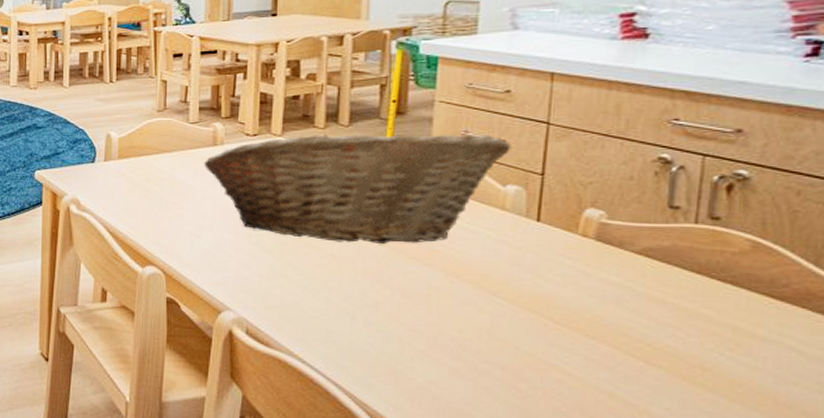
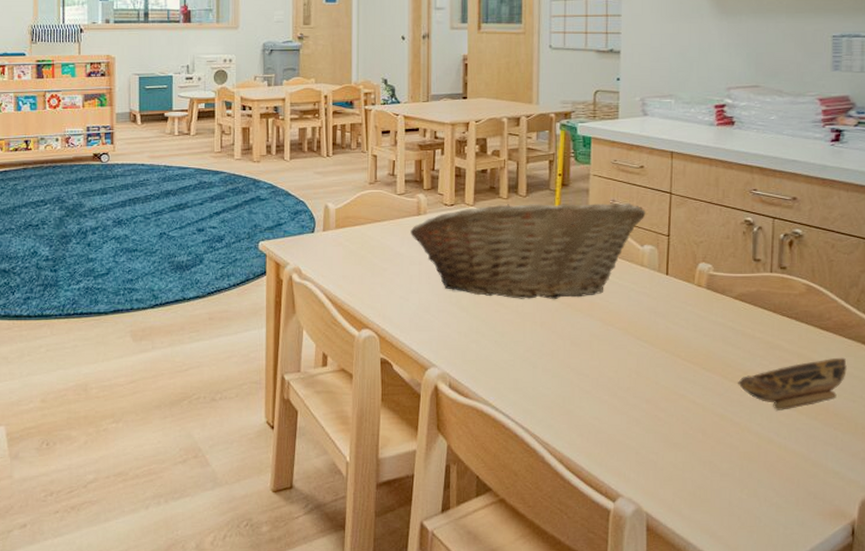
bowl: none [637,335,812,395] -> present [738,357,847,410]

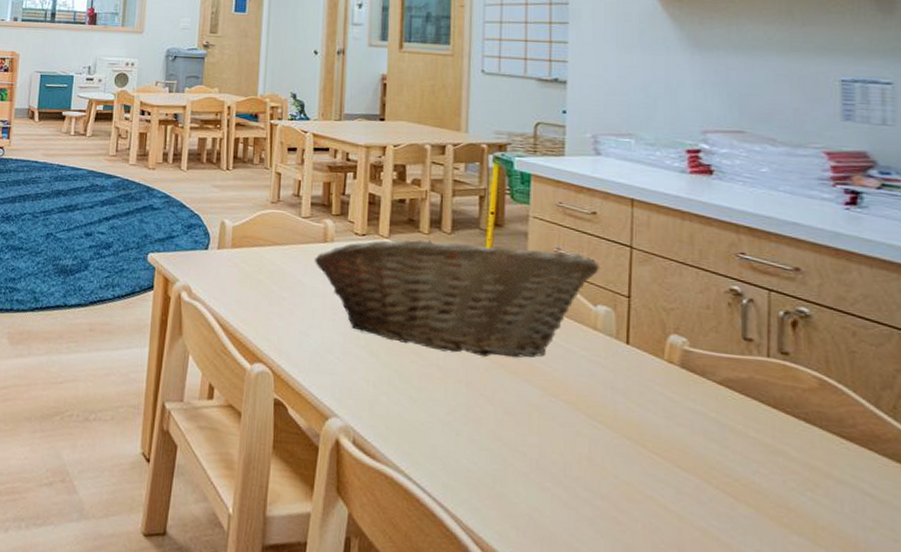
bowl: present [738,357,847,410] -> none [726,477,883,538]

